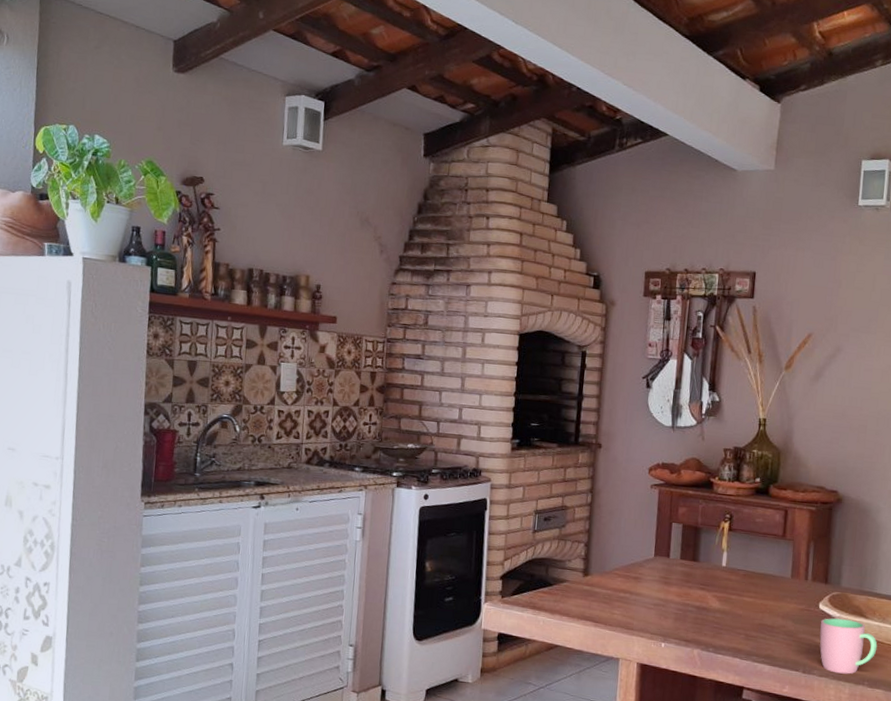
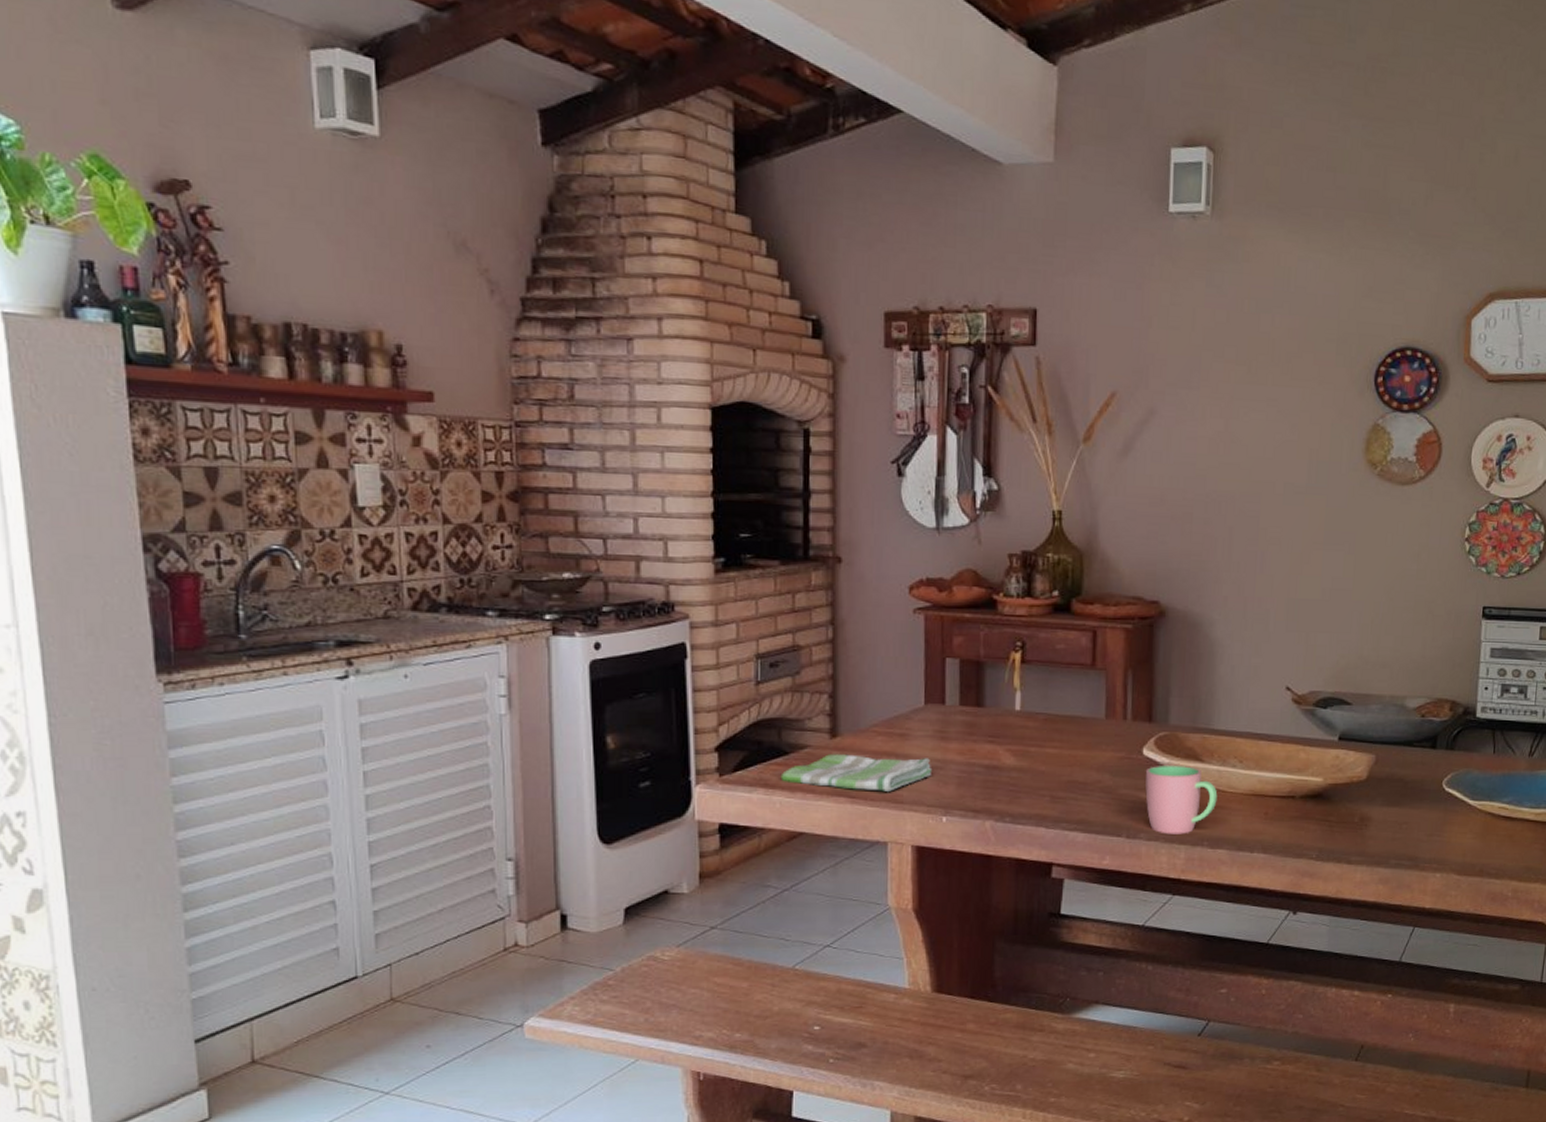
dish towel: none [545,588,657,620] -> present [780,754,933,792]

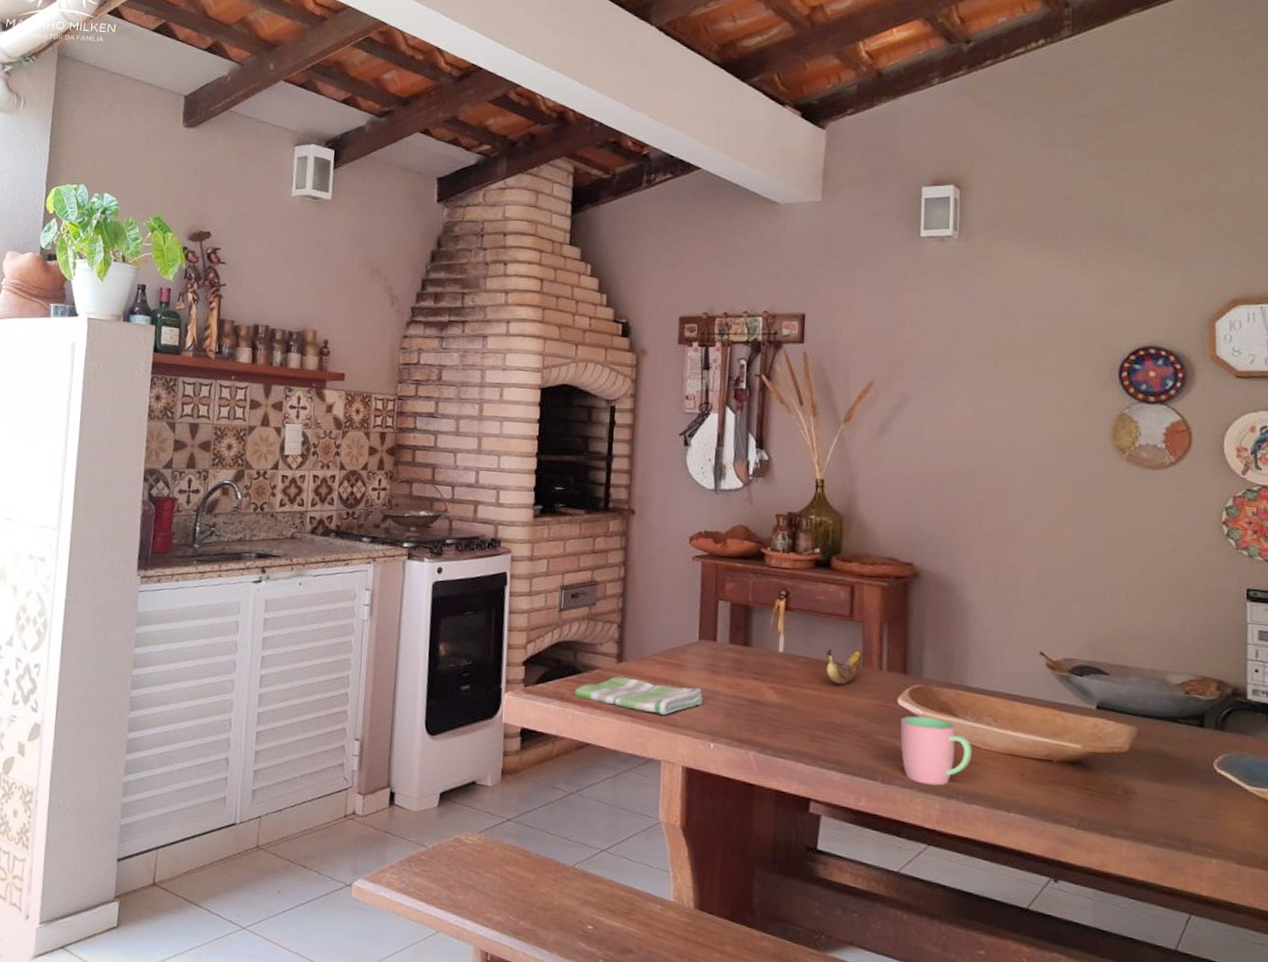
banana: none [1066,702,1106,739] -> present [825,648,863,685]

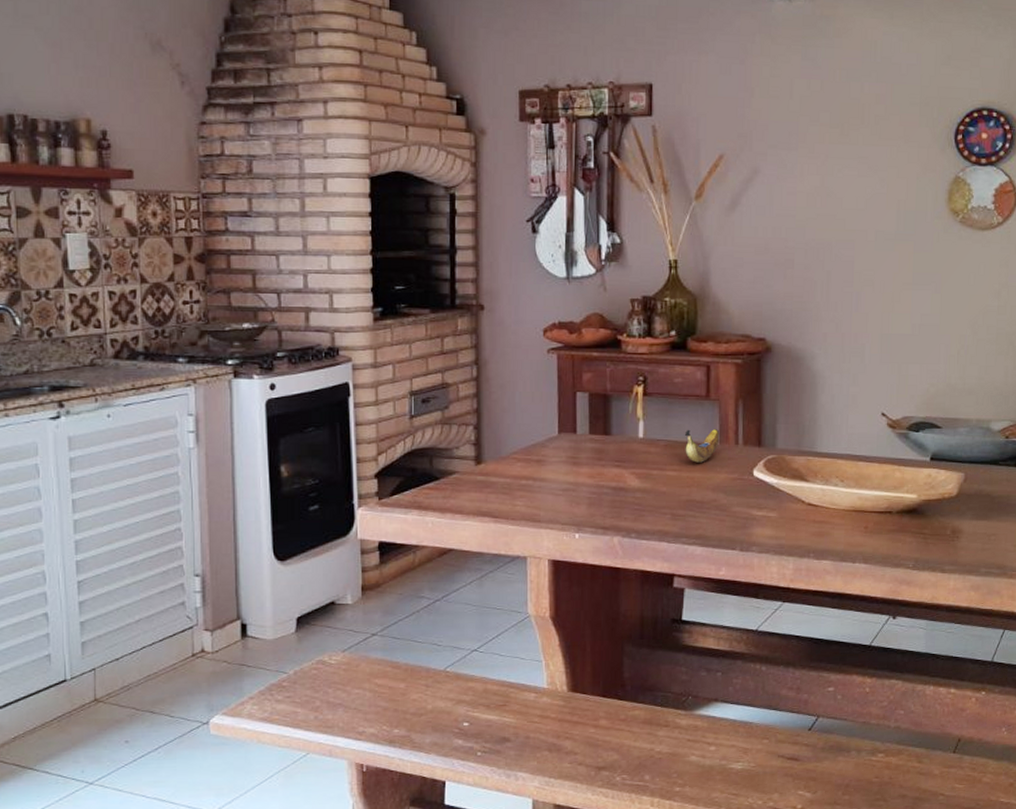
dish towel: present [574,676,703,715] -> none [432,479,566,512]
cup: present [900,716,972,786] -> none [756,485,822,547]

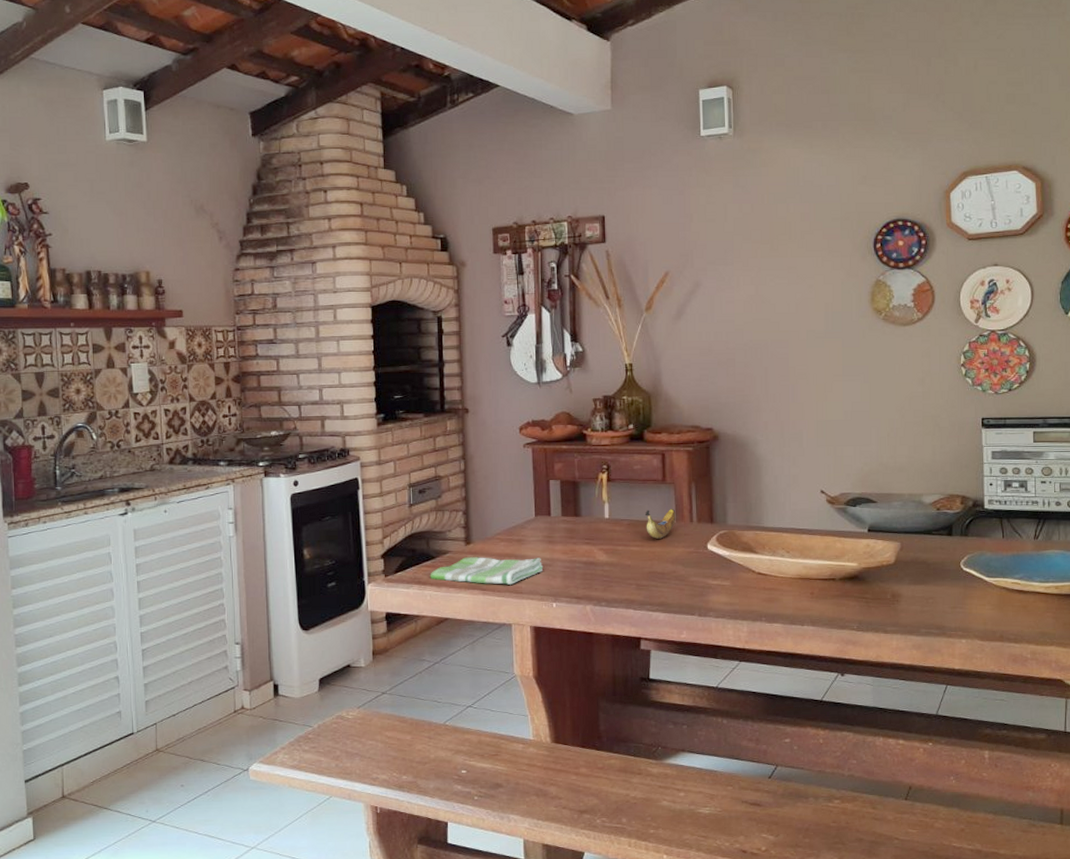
dish towel: none [432,479,566,512] -> present [430,557,544,585]

